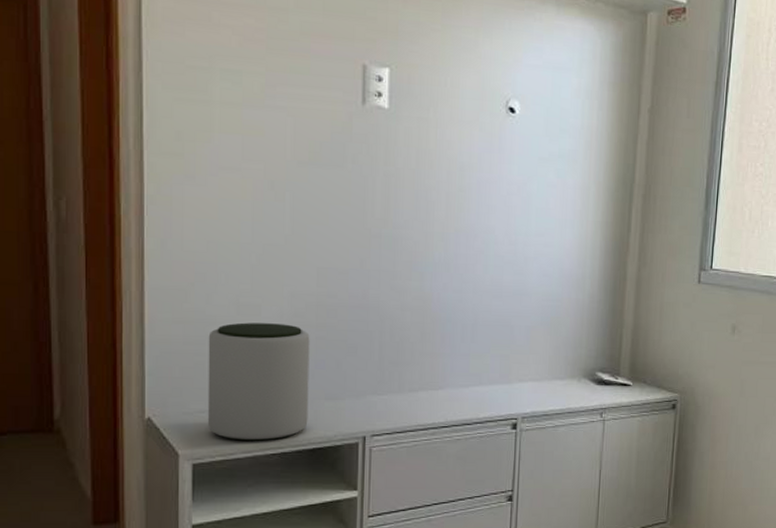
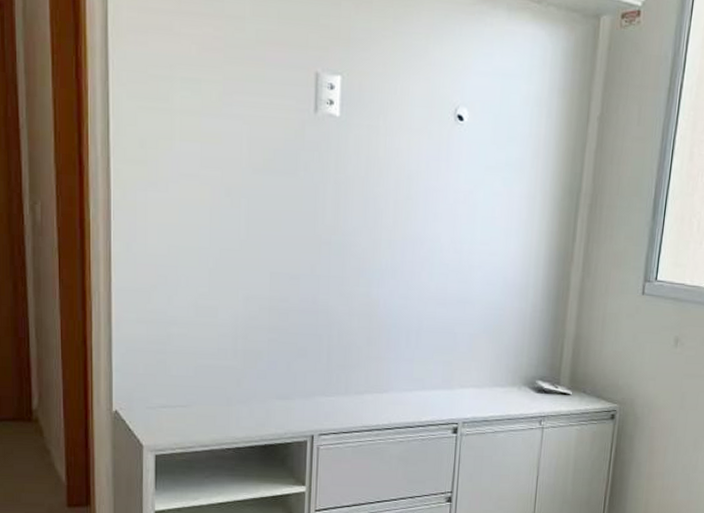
plant pot: present [207,322,310,442] -> none [168,323,263,437]

